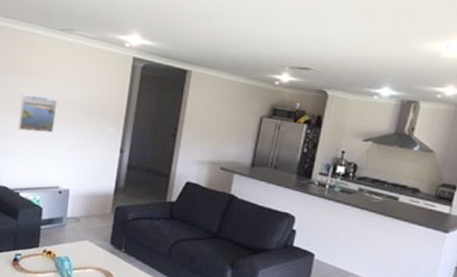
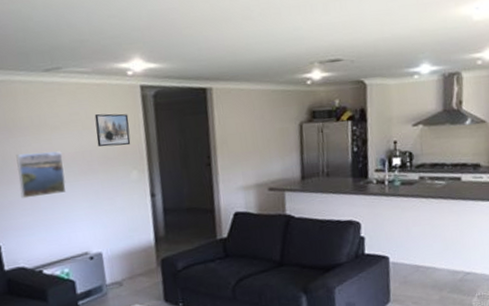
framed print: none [87,74,118,105] -> present [94,113,131,147]

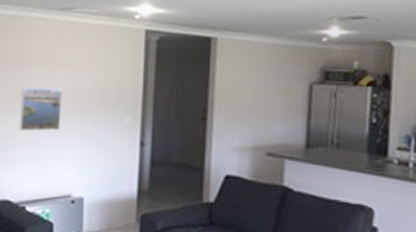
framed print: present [94,113,131,147] -> none [96,55,130,89]

